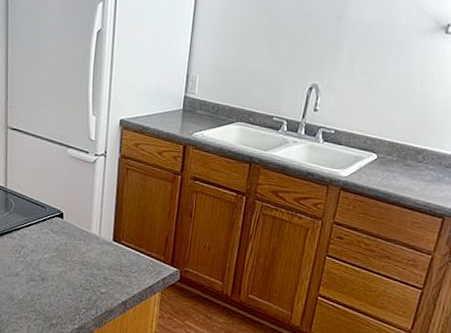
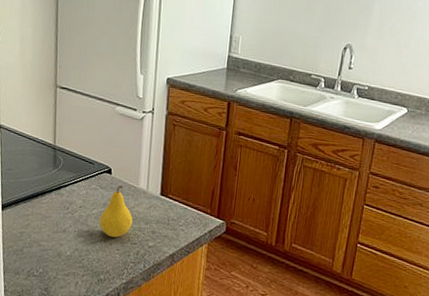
fruit: none [51,230,85,283] -> present [99,185,133,238]

